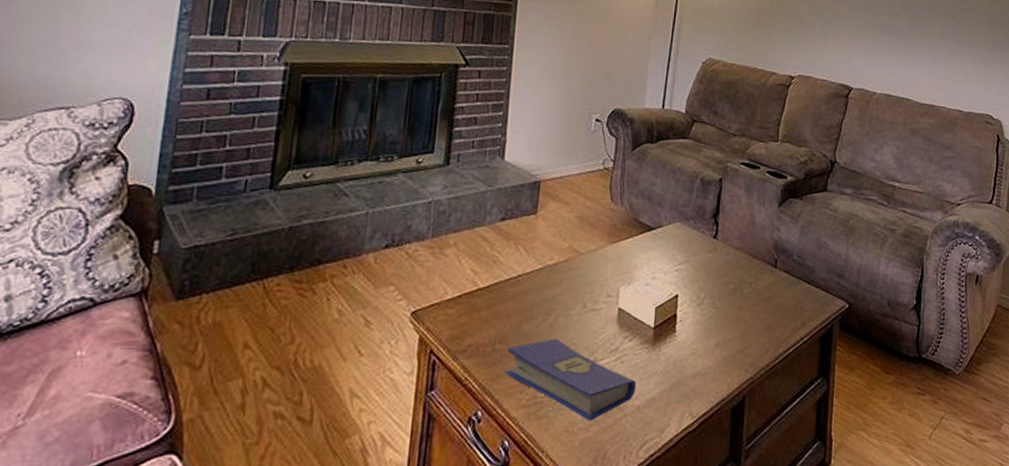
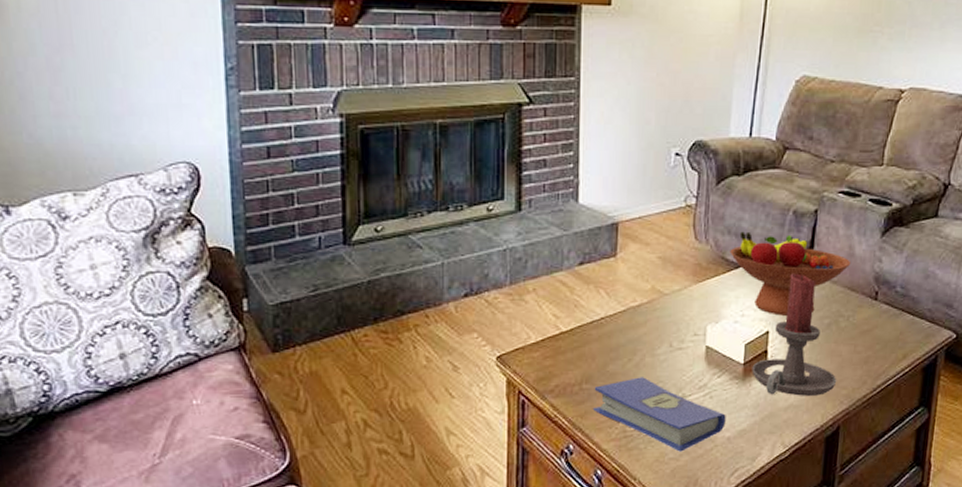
fruit bowl: none [642,195,753,280] -> present [729,231,851,316]
candle holder: none [661,238,742,363] -> present [752,273,837,396]

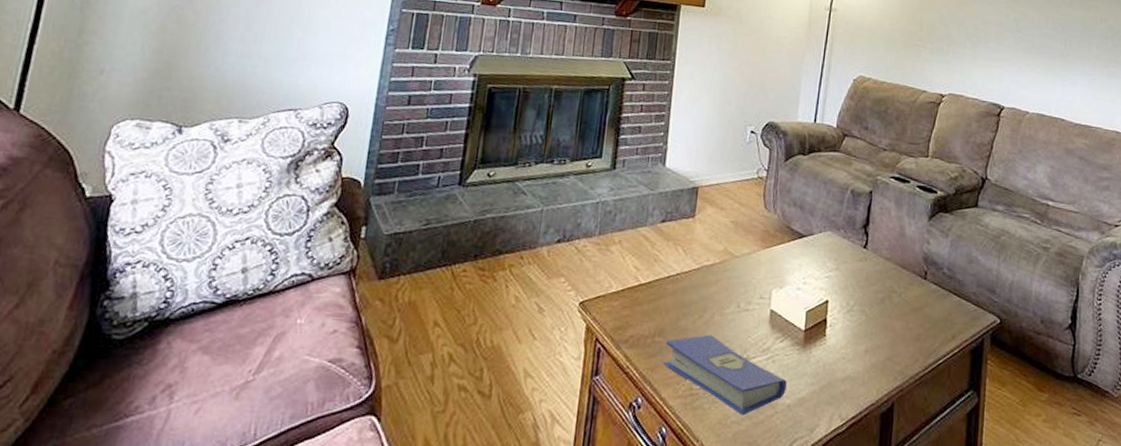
fruit bowl: present [729,231,851,316] -> none [794,204,903,287]
candle holder: present [752,273,837,396] -> none [812,247,891,369]

